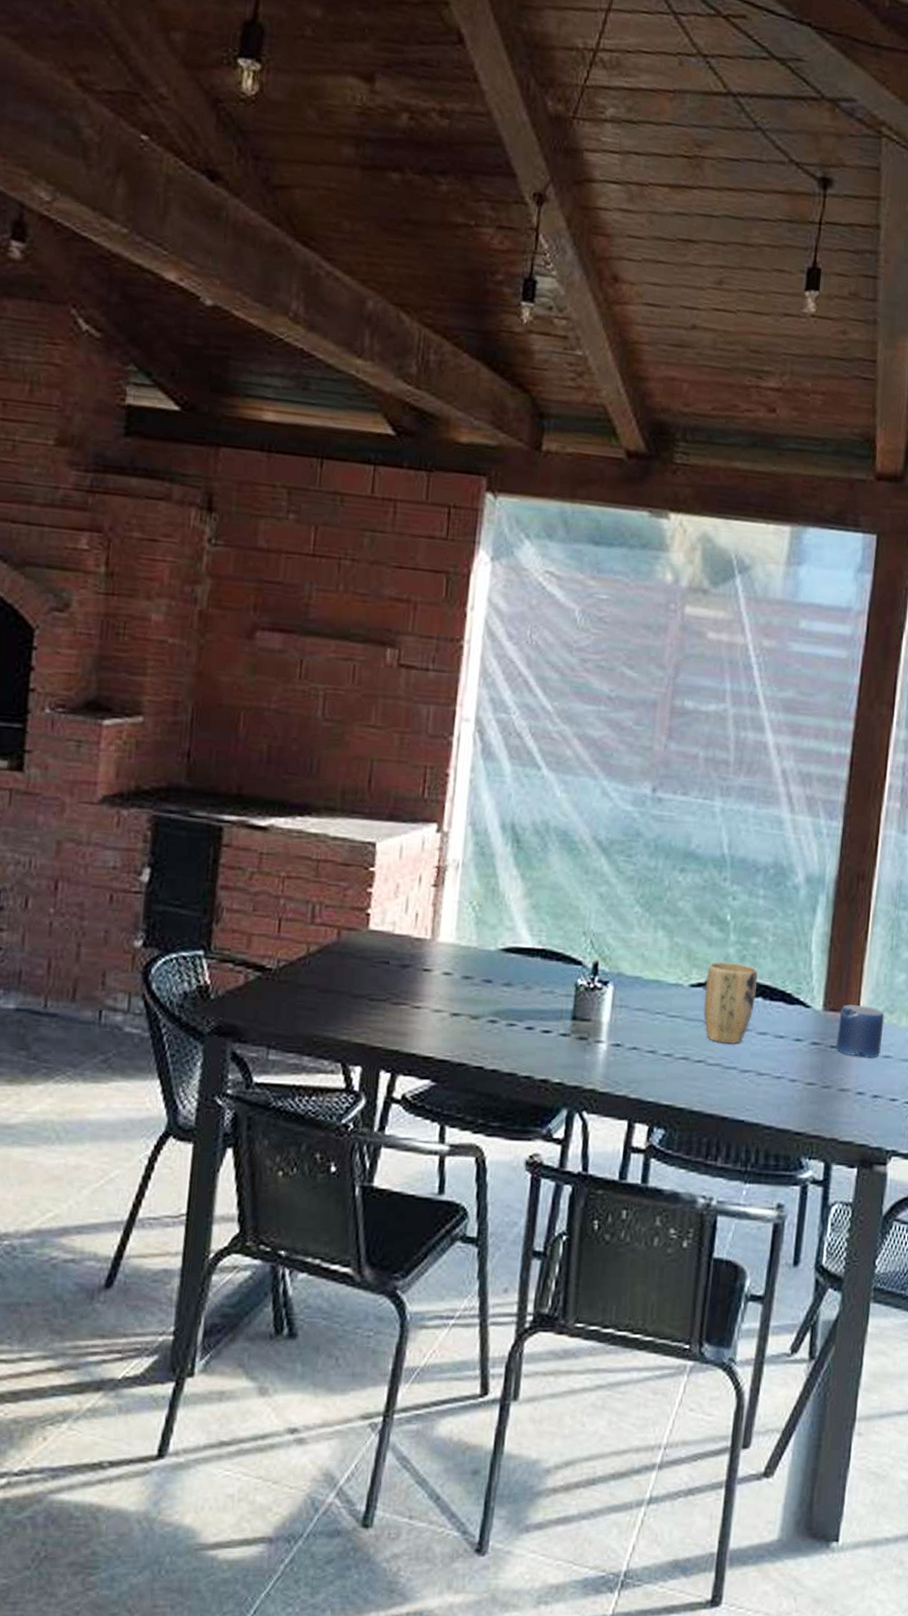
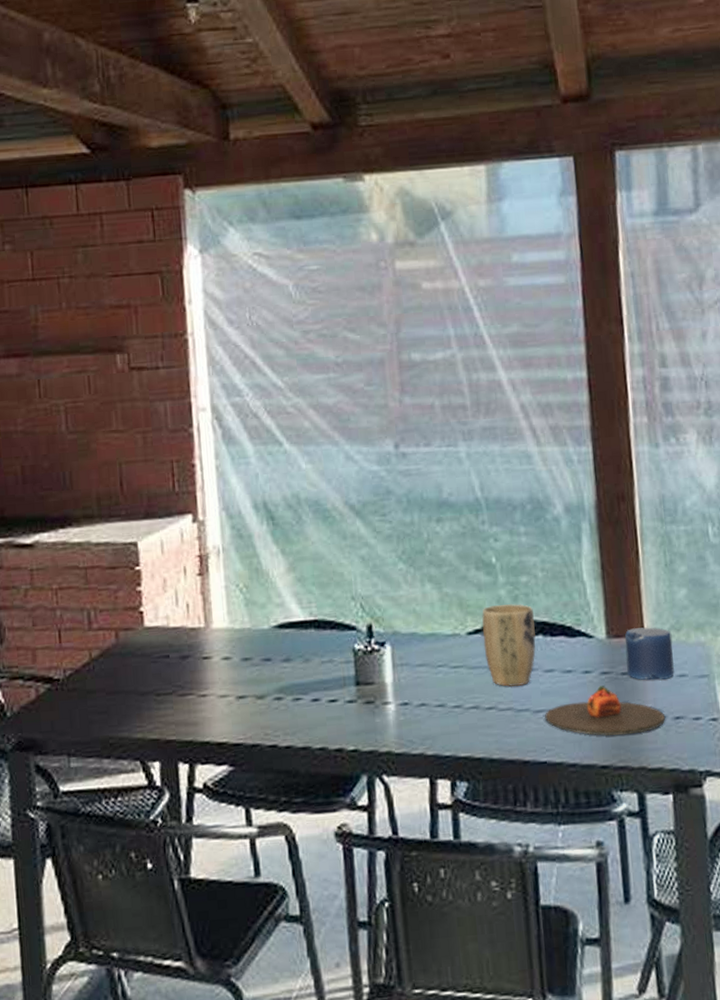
plate: none [750,1055,865,1106] -> present [545,685,666,736]

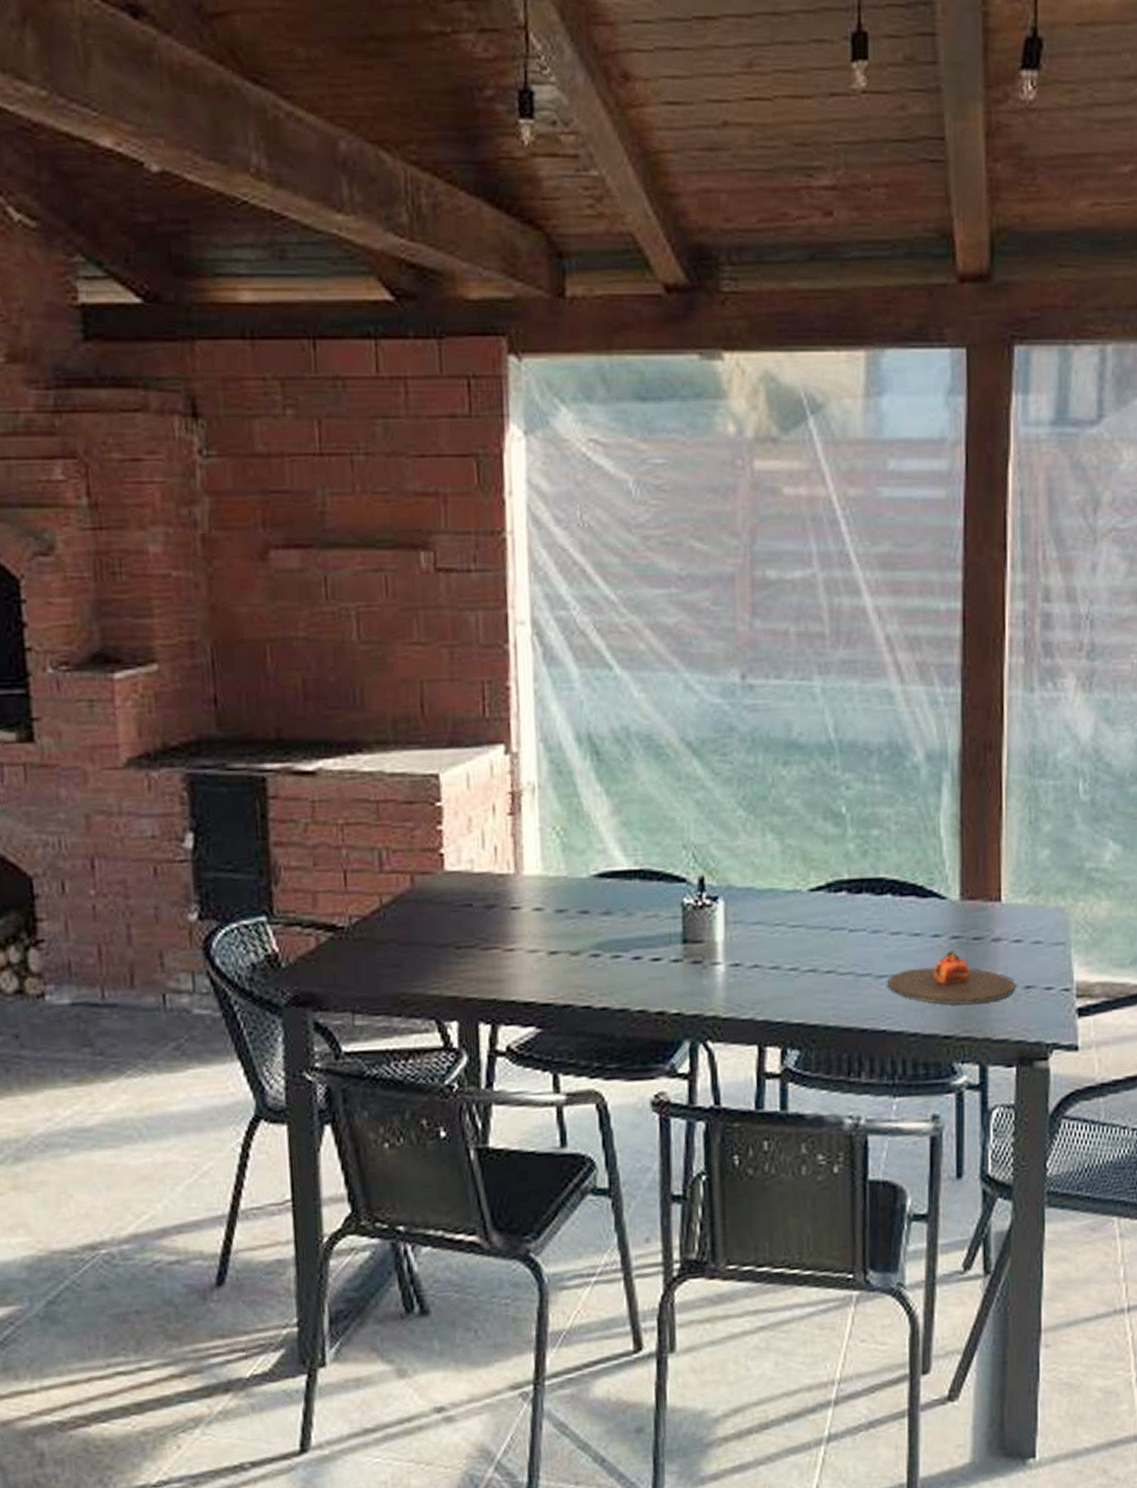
plant pot: present [481,603,536,688] -> none [826,858,884,950]
candle: present [625,627,675,681] -> none [978,889,1030,947]

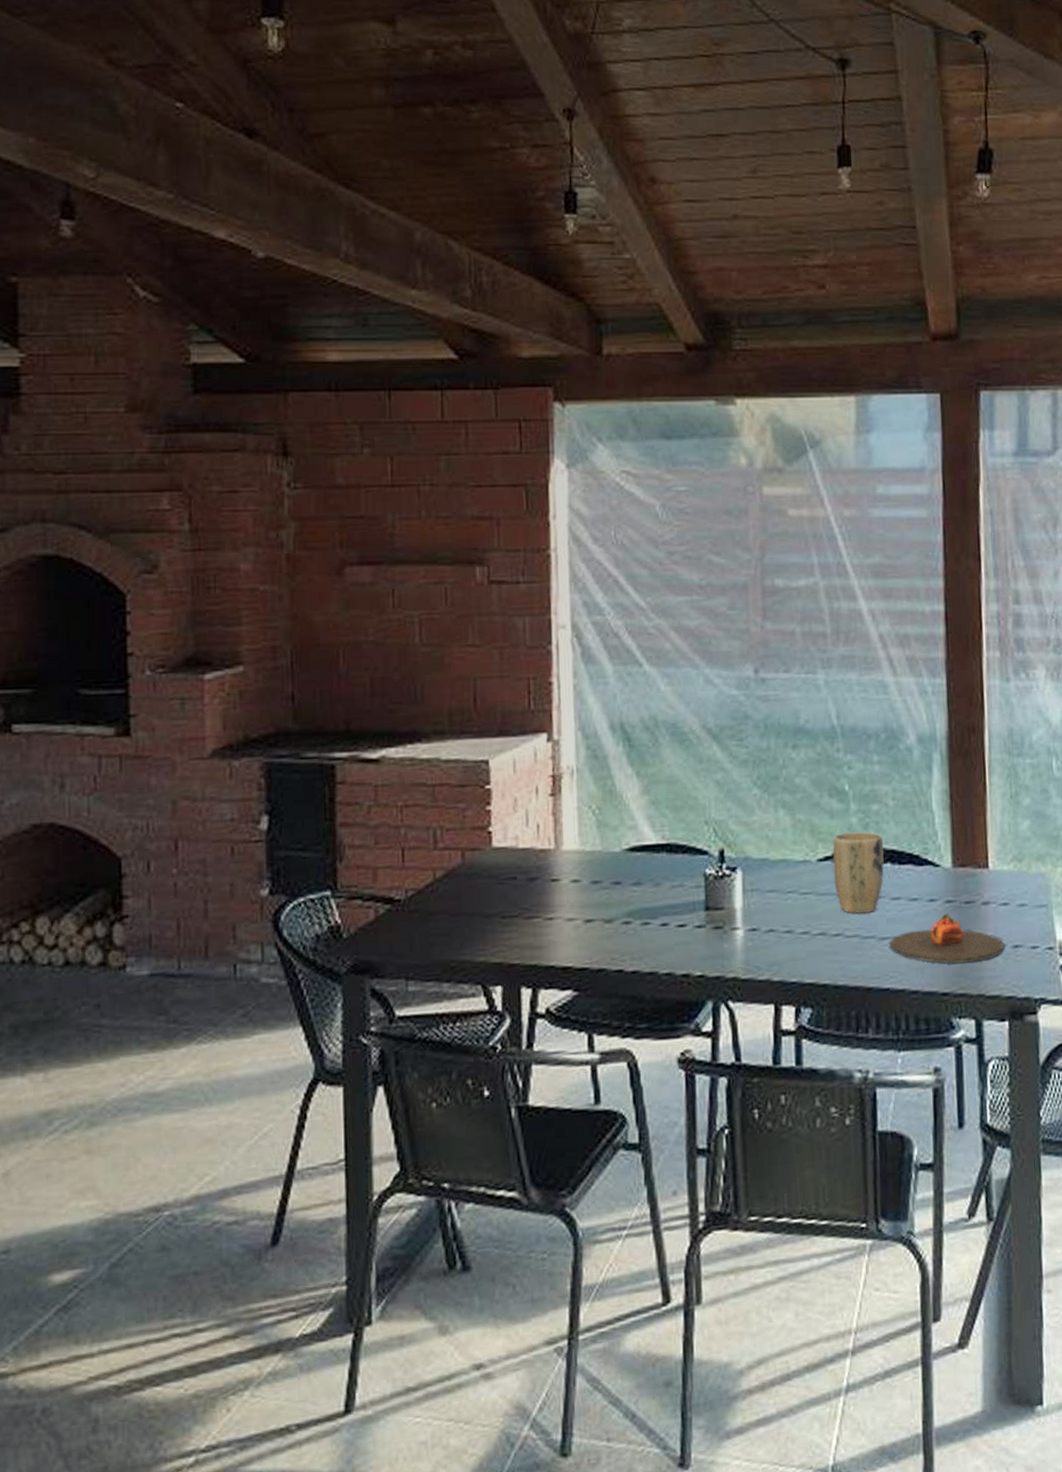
plant pot: none [826,858,884,950] -> present [832,831,884,915]

